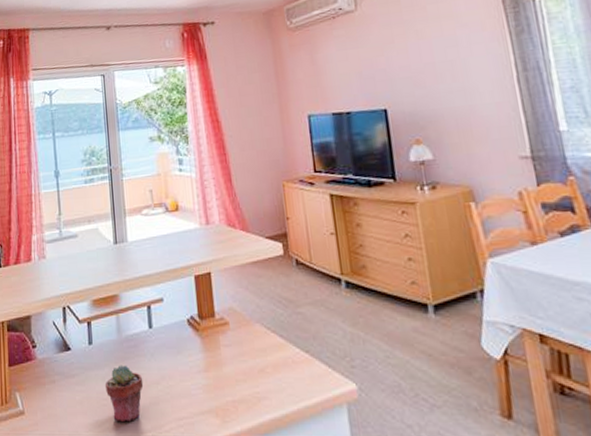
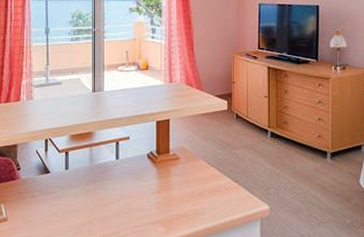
potted succulent: present [104,365,144,421] -> none [76,186,108,228]

